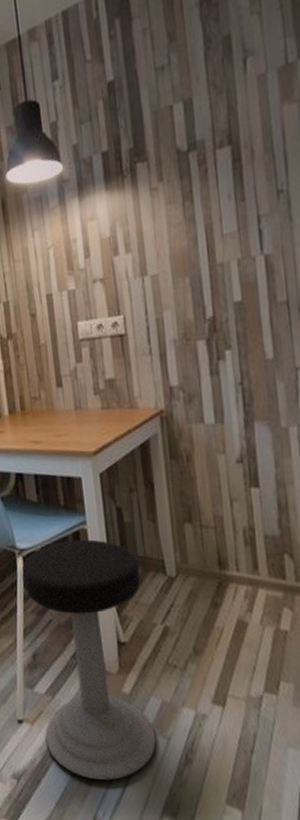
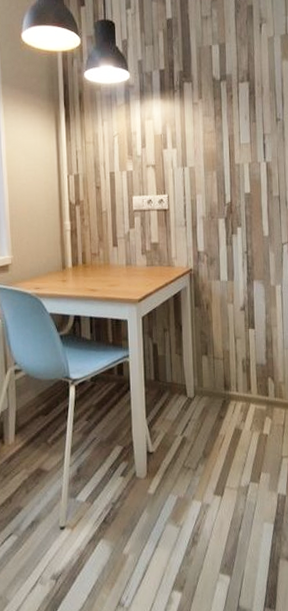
stool: present [22,539,156,780] -> none [73,370,171,569]

